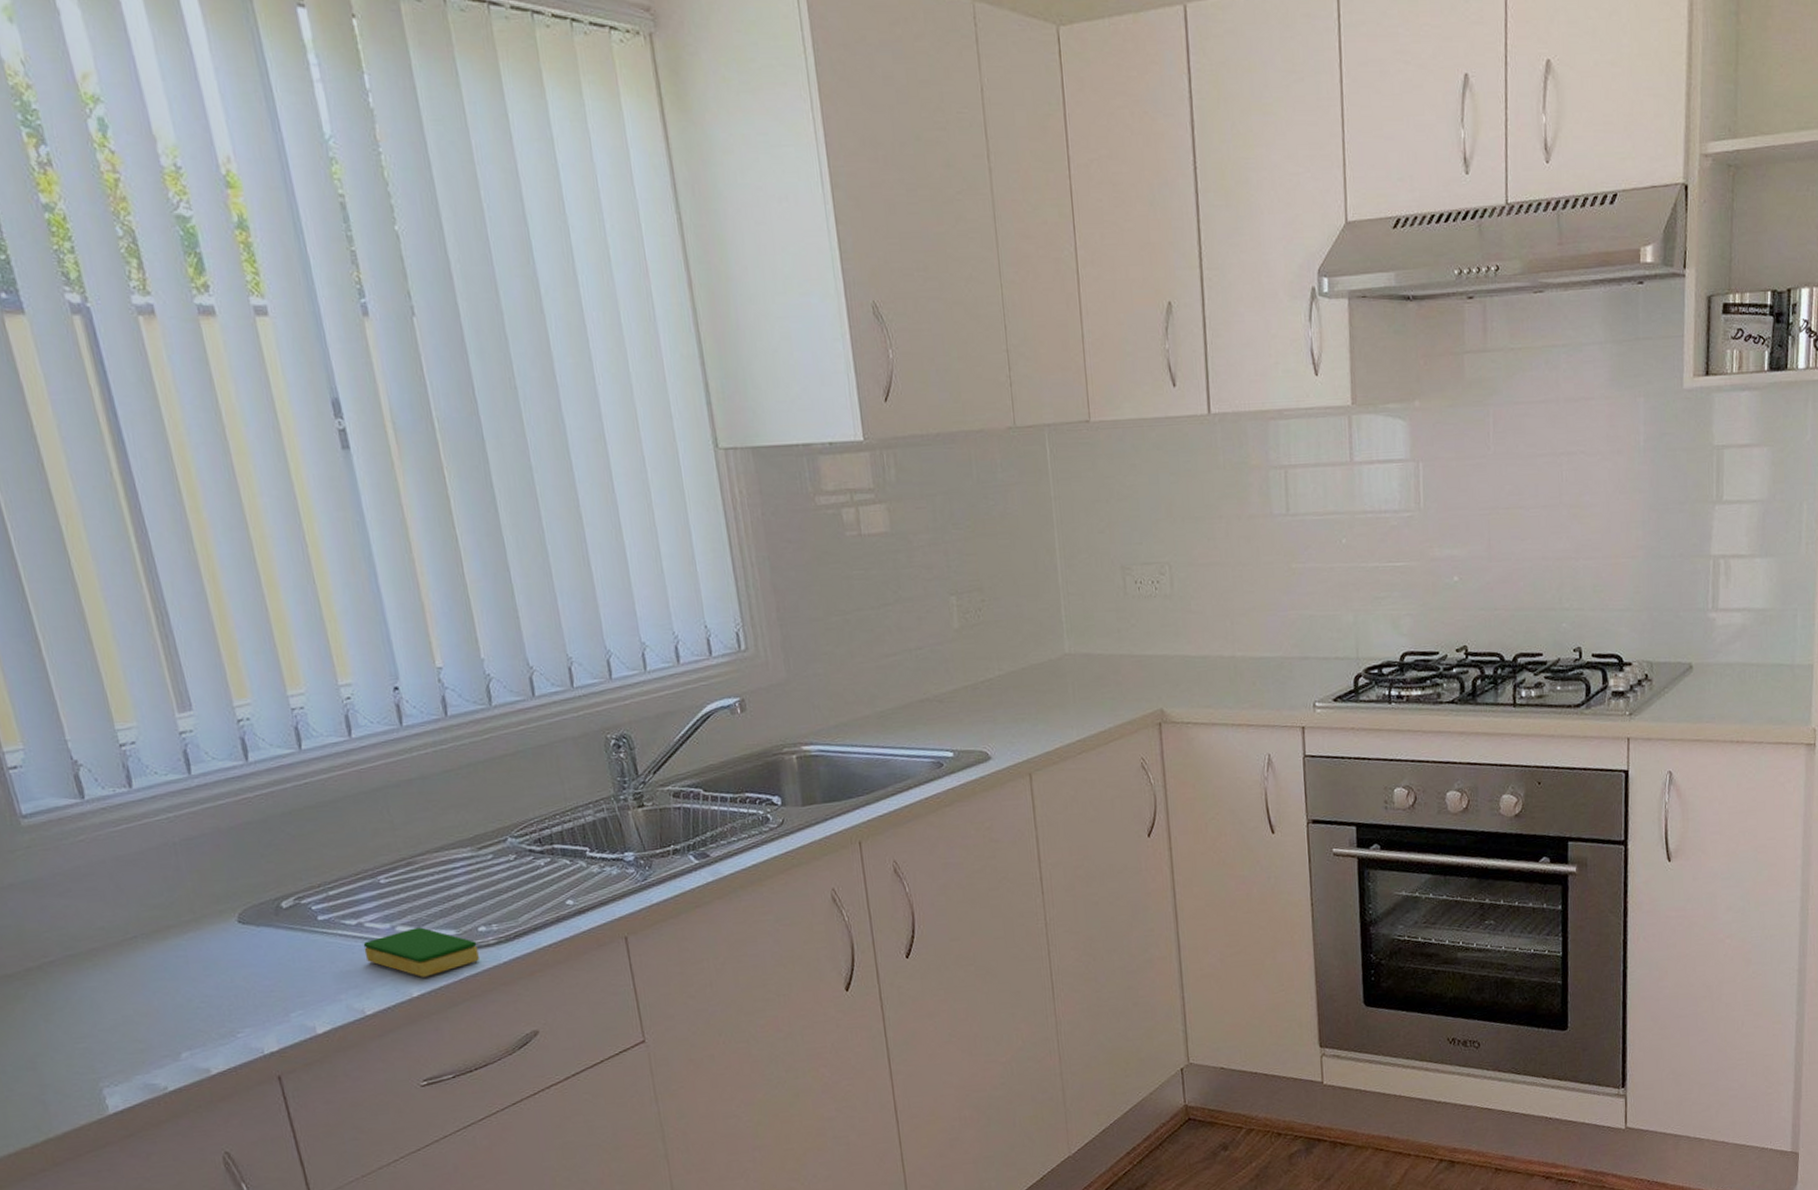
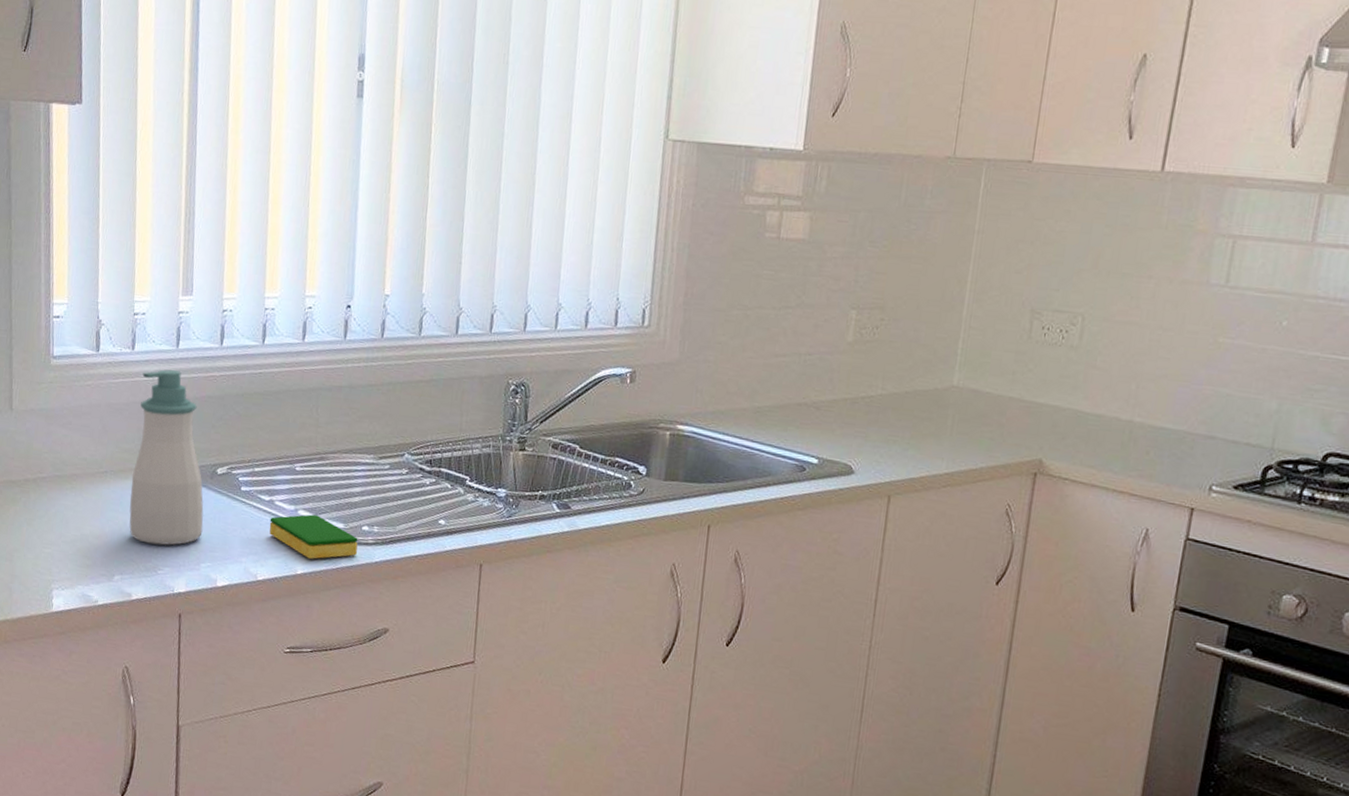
soap bottle: none [151,801,283,1007] -> present [129,369,204,545]

